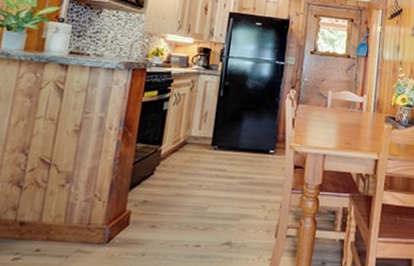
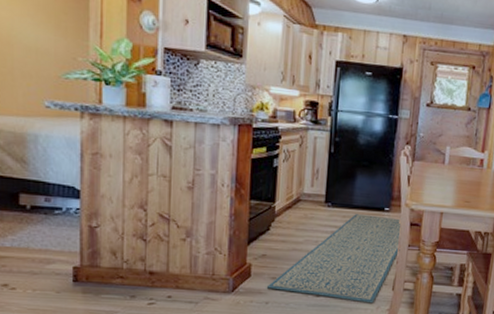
rug: none [144,157,285,253] -> present [266,214,401,304]

